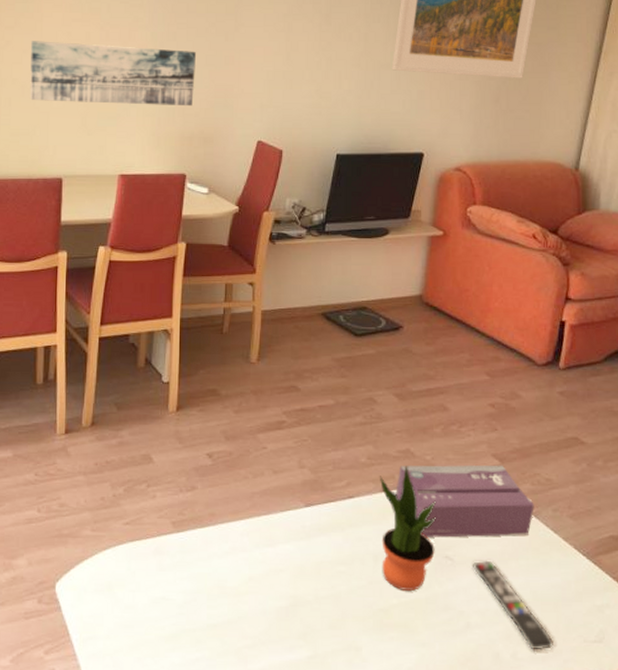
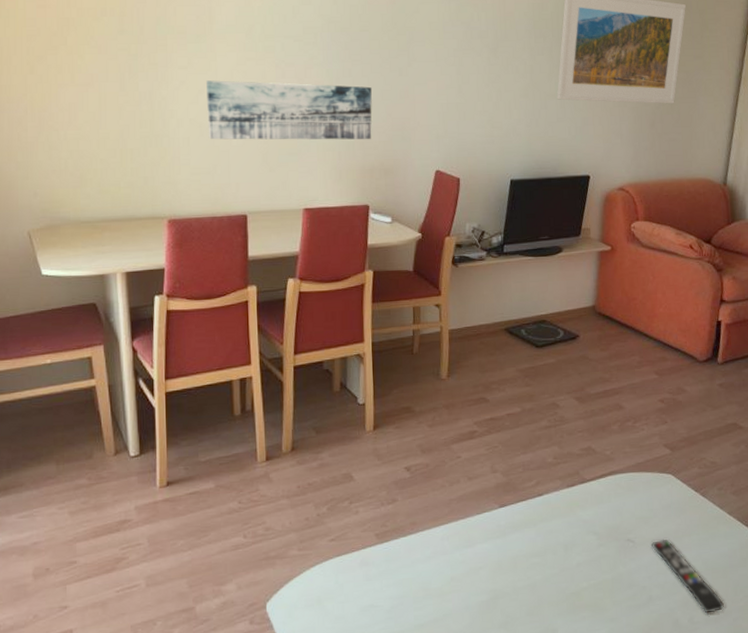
potted plant: present [380,466,437,591] -> none [566,462,618,574]
tissue box: present [395,465,534,538] -> none [580,453,702,524]

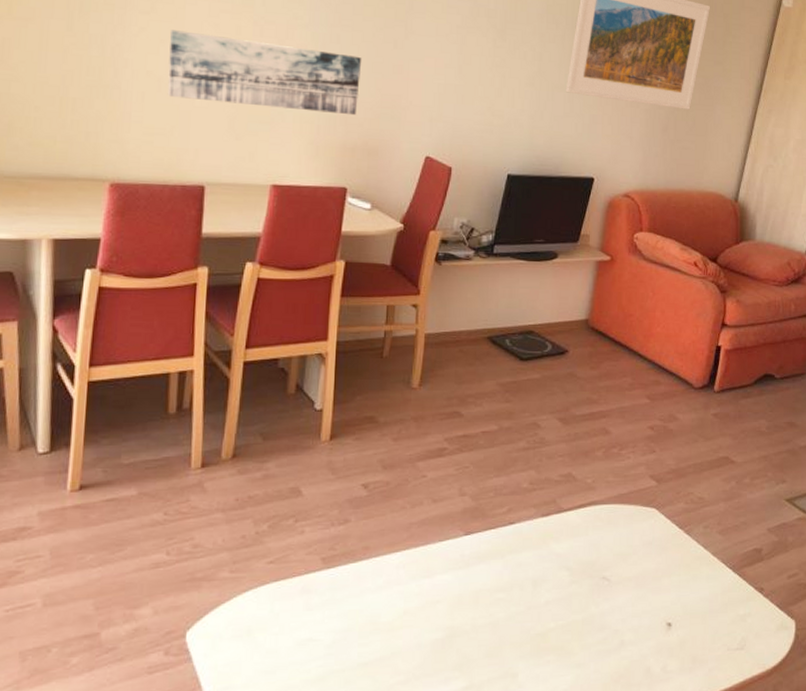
remote control: present [652,539,724,614] -> none [628,578,700,662]

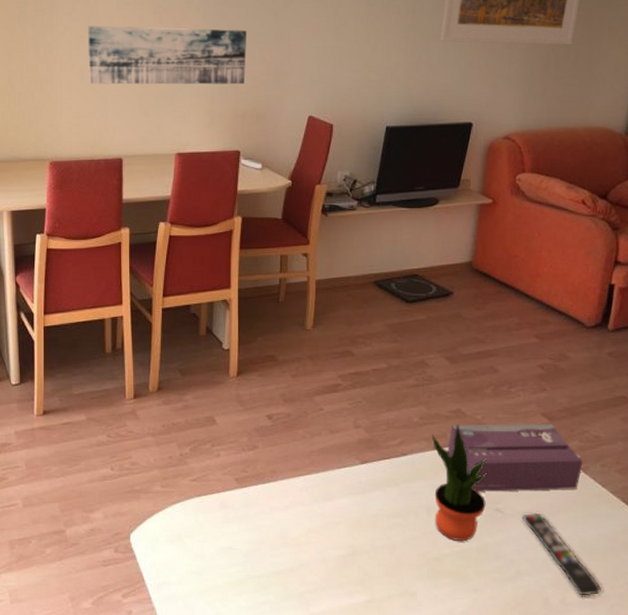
potted plant: none [540,489,596,613] -> present [432,425,488,541]
tissue box: none [556,485,687,560] -> present [447,423,583,492]
remote control: none [628,578,700,662] -> present [523,512,601,596]

